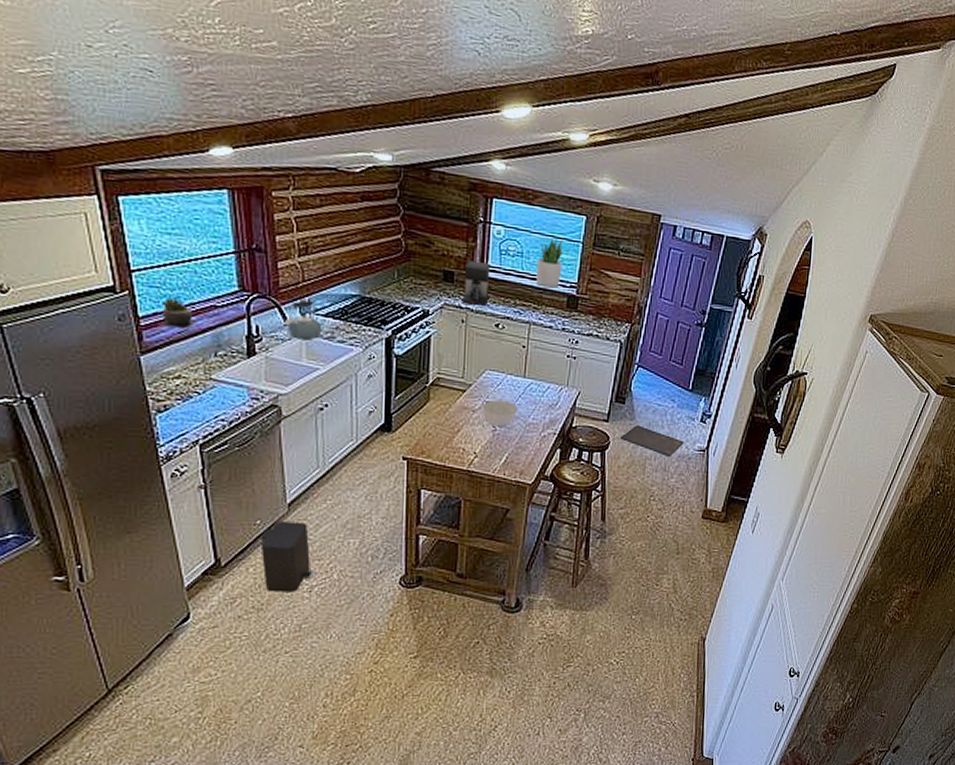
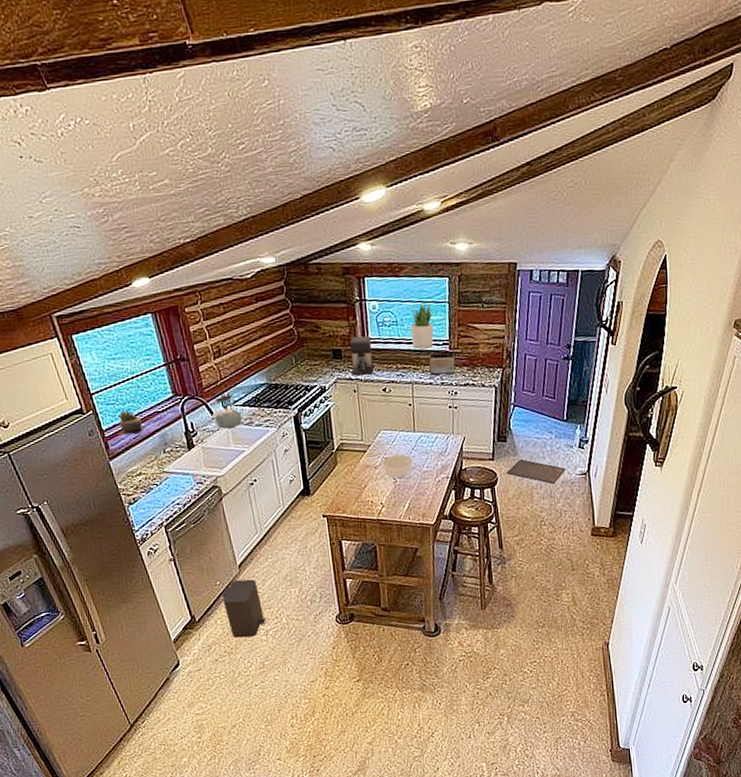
toaster: none [551,294,582,321] -> present [428,352,456,376]

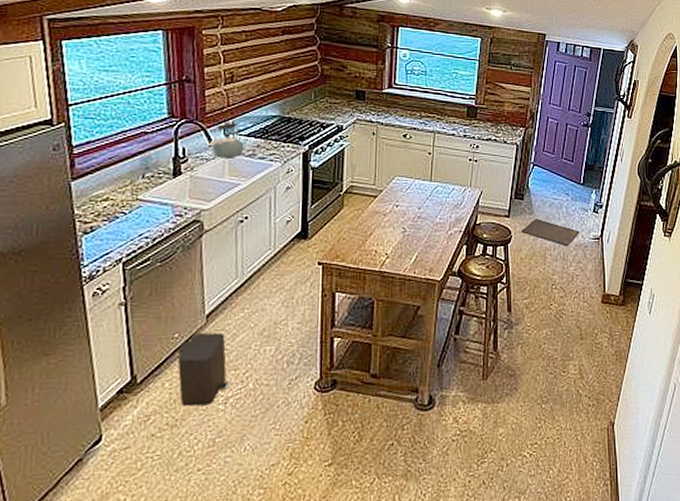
succulent plant: present [117,410,148,435] -> none [92,127,130,155]
coffee maker: present [349,336,374,376] -> none [372,80,398,119]
bowl: present [382,454,413,479] -> none [392,203,425,228]
planter: present [410,301,434,349] -> none [439,57,463,101]
toaster: present [428,352,456,376] -> none [453,106,481,128]

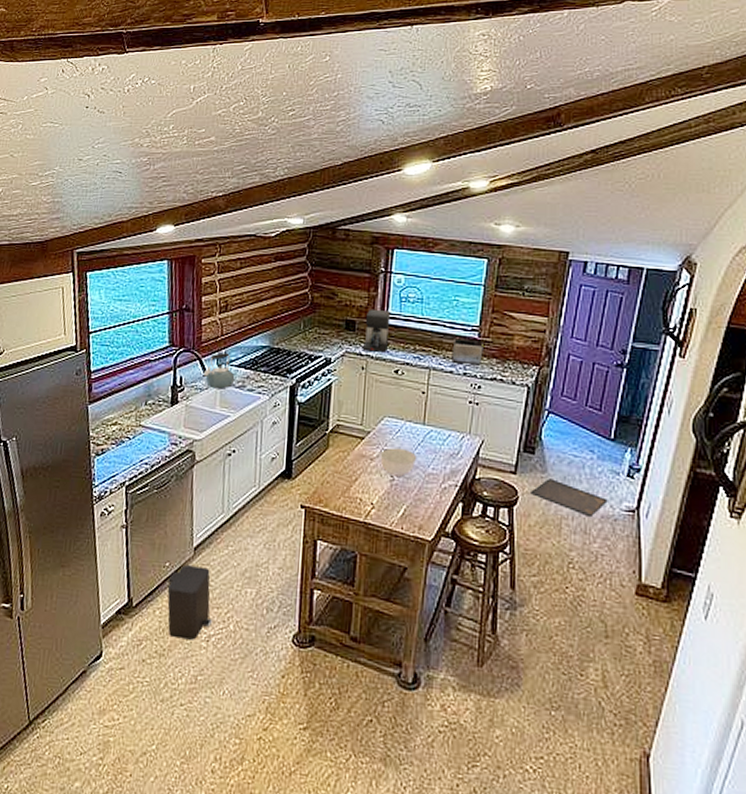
coffee maker: none [372,80,398,119] -> present [362,309,391,352]
bowl: none [392,203,425,228] -> present [380,447,416,477]
toaster: none [453,106,481,128] -> present [451,338,485,366]

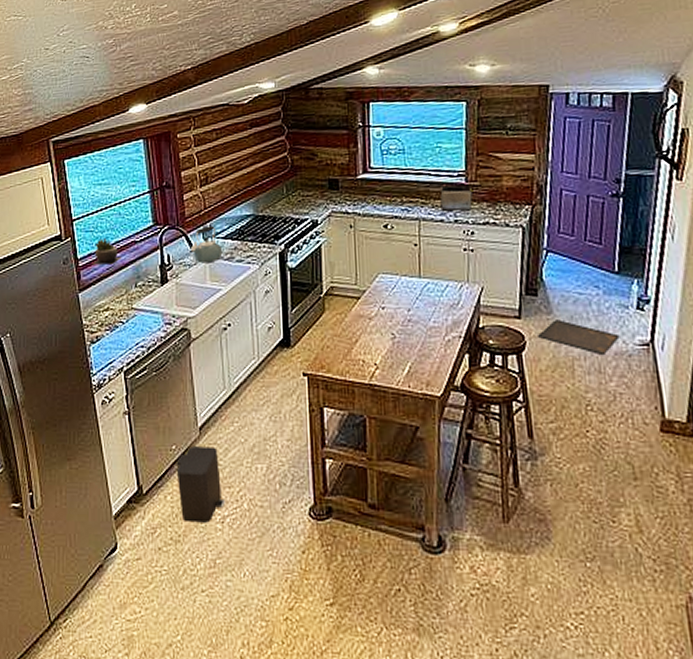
succulent plant: none [105,354,136,381] -> present [93,238,123,266]
coffee maker: present [362,309,391,352] -> none [348,165,375,209]
bowl: present [380,447,416,477] -> none [378,304,416,334]

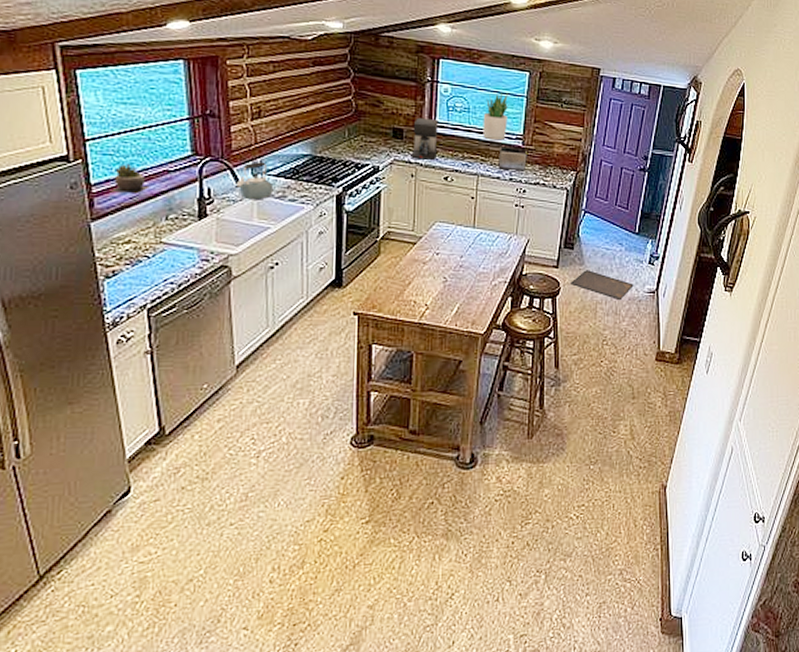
pedal bin: present [176,445,226,523] -> none [207,383,263,460]
coffee maker: none [348,165,375,209] -> present [410,117,439,160]
planter: none [419,128,447,181] -> present [483,93,509,141]

